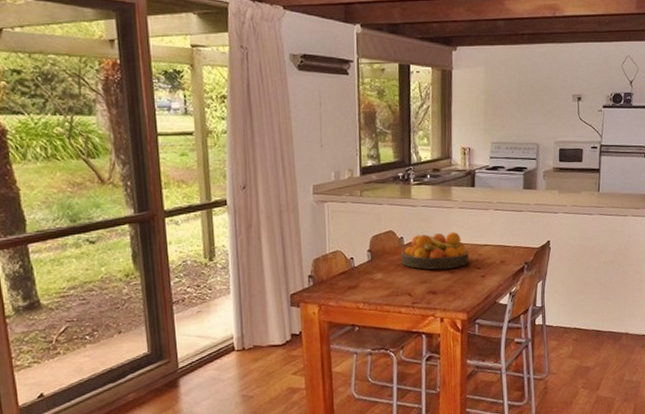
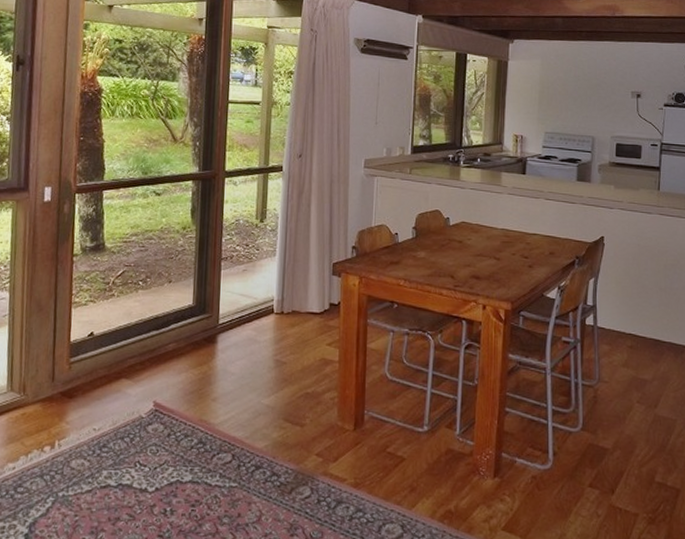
fruit bowl: present [401,232,469,270] -> none [446,216,516,255]

